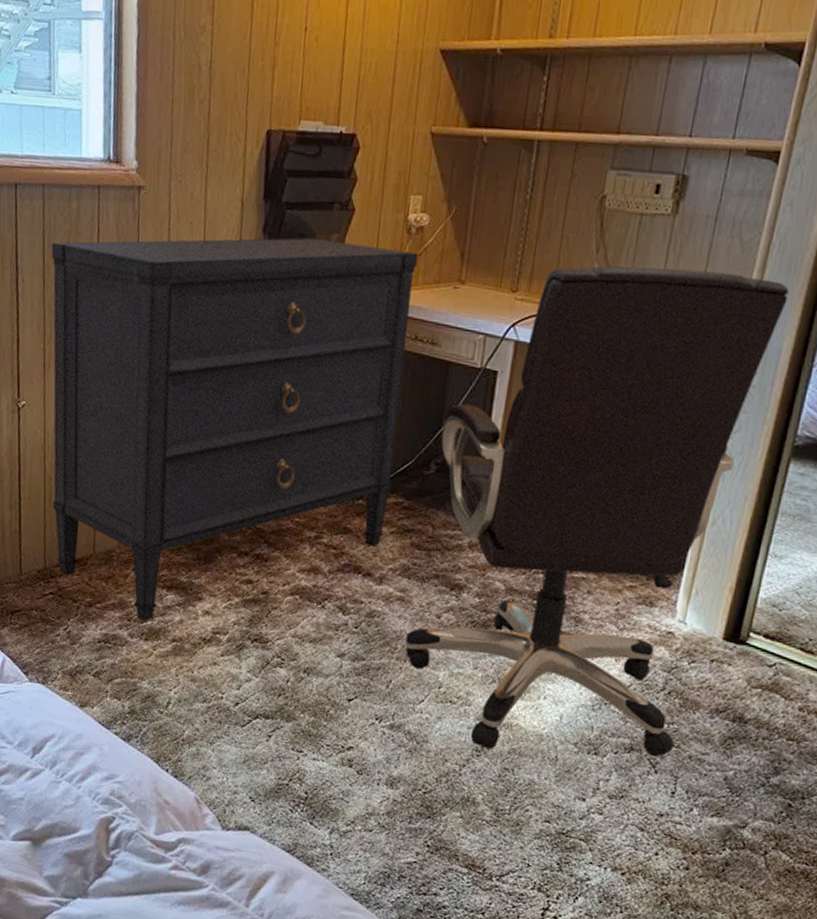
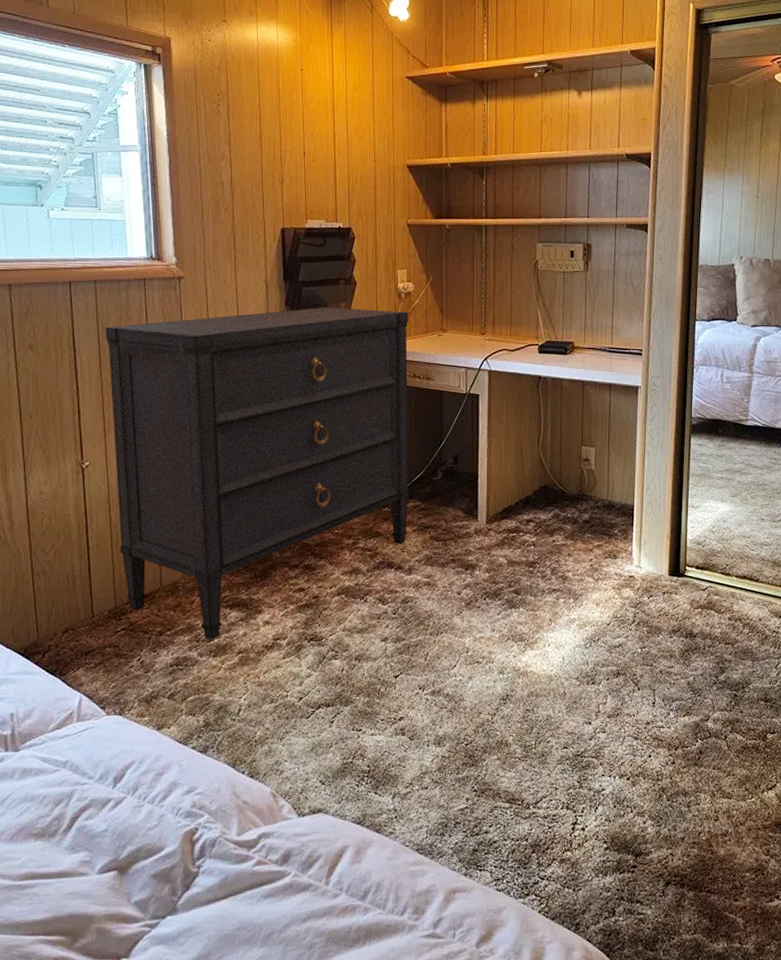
chair: present [405,265,789,758] -> none [436,308,670,696]

